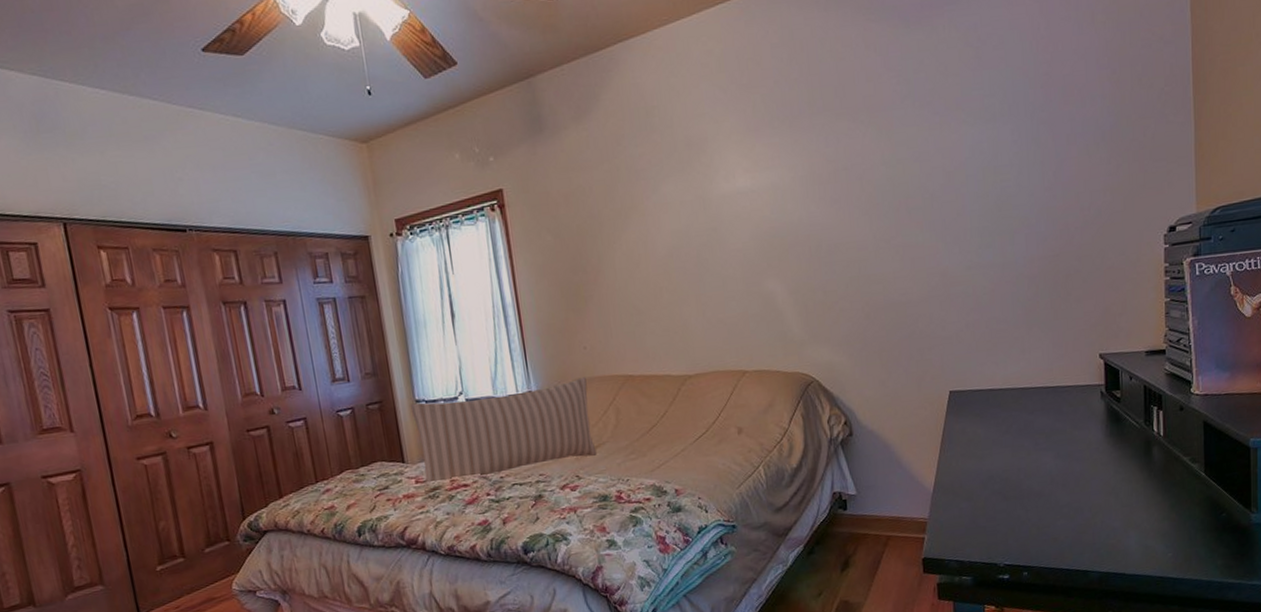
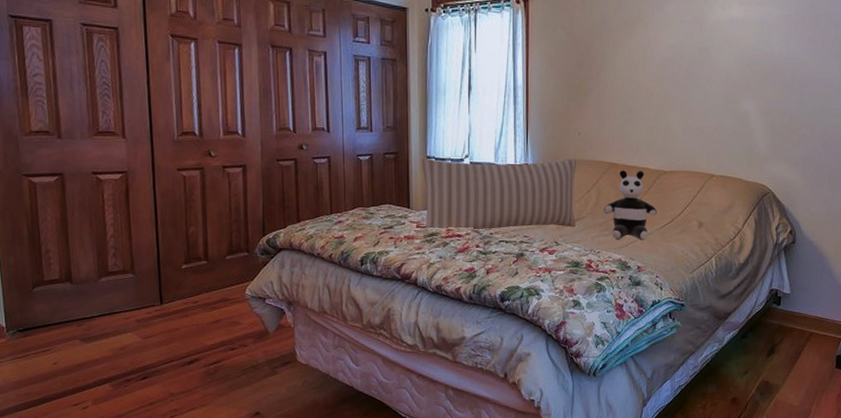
stuffed animal: none [625,379,688,462] -> present [603,170,657,240]

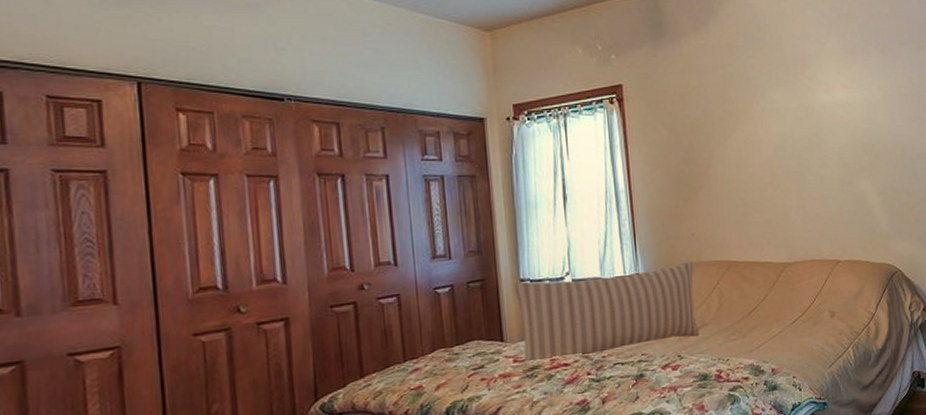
stuffed animal: present [603,170,657,240] -> none [727,266,785,343]

